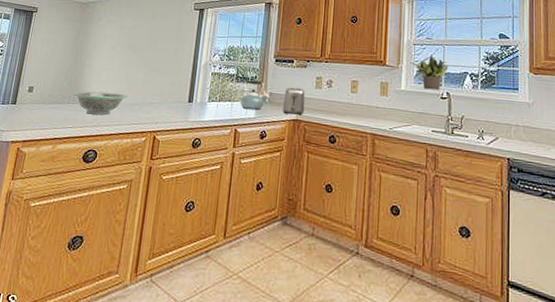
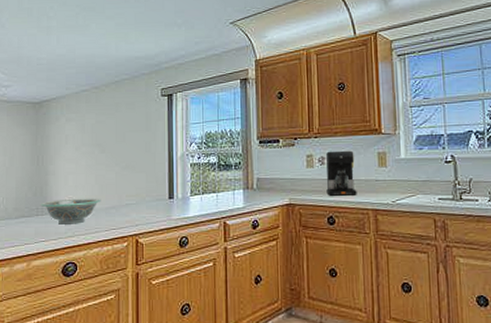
kettle: present [240,80,270,110] -> none [225,166,258,198]
toaster: present [283,87,306,115] -> none [273,169,297,199]
coffee maker: none [331,75,360,120] -> present [326,150,357,197]
potted plant: present [410,55,449,90] -> none [408,116,451,155]

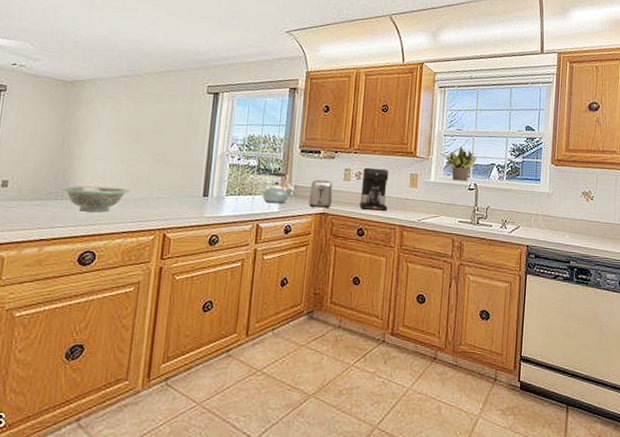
kettle: none [225,166,258,198] -> present [262,172,295,203]
toaster: none [273,169,297,199] -> present [309,179,333,208]
potted plant: none [408,116,451,155] -> present [440,146,477,182]

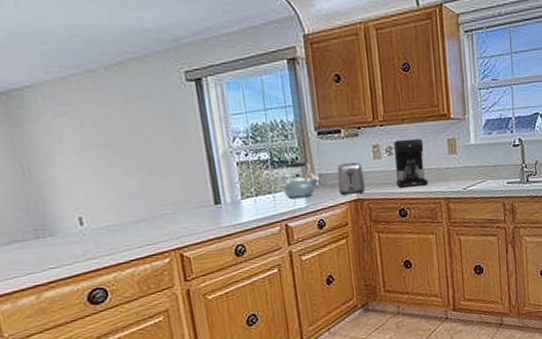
decorative bowl: present [60,185,131,213] -> none [38,210,126,246]
potted plant: present [440,146,477,182] -> none [477,99,518,139]

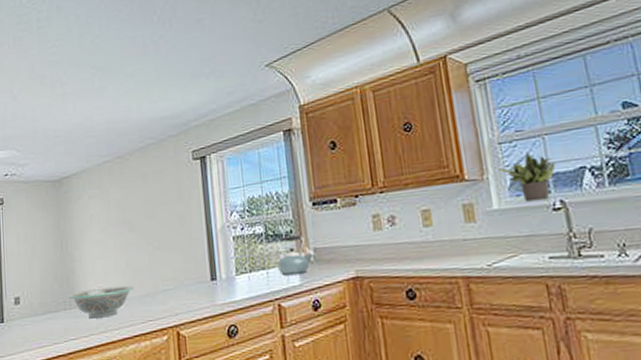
decorative bowl: none [38,210,126,246] -> present [67,285,134,319]
toaster: present [337,161,366,195] -> none [333,233,365,272]
coffee maker: present [394,138,428,189] -> none [396,205,441,265]
potted plant: none [477,99,518,139] -> present [498,152,556,202]

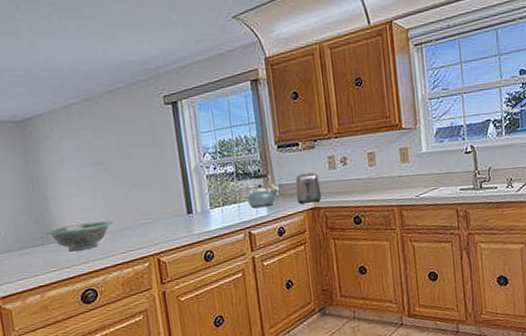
toaster: none [333,233,365,272] -> present [295,172,322,204]
potted plant: present [498,152,556,202] -> none [428,107,470,147]

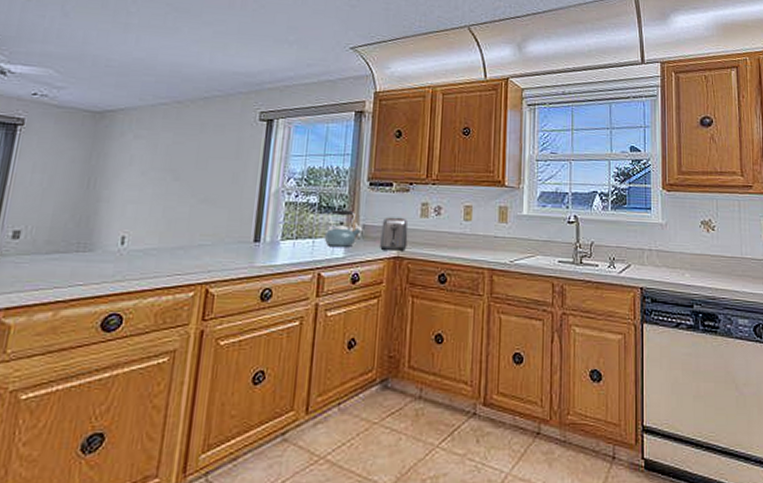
decorative bowl: present [44,220,113,252] -> none [83,233,167,266]

